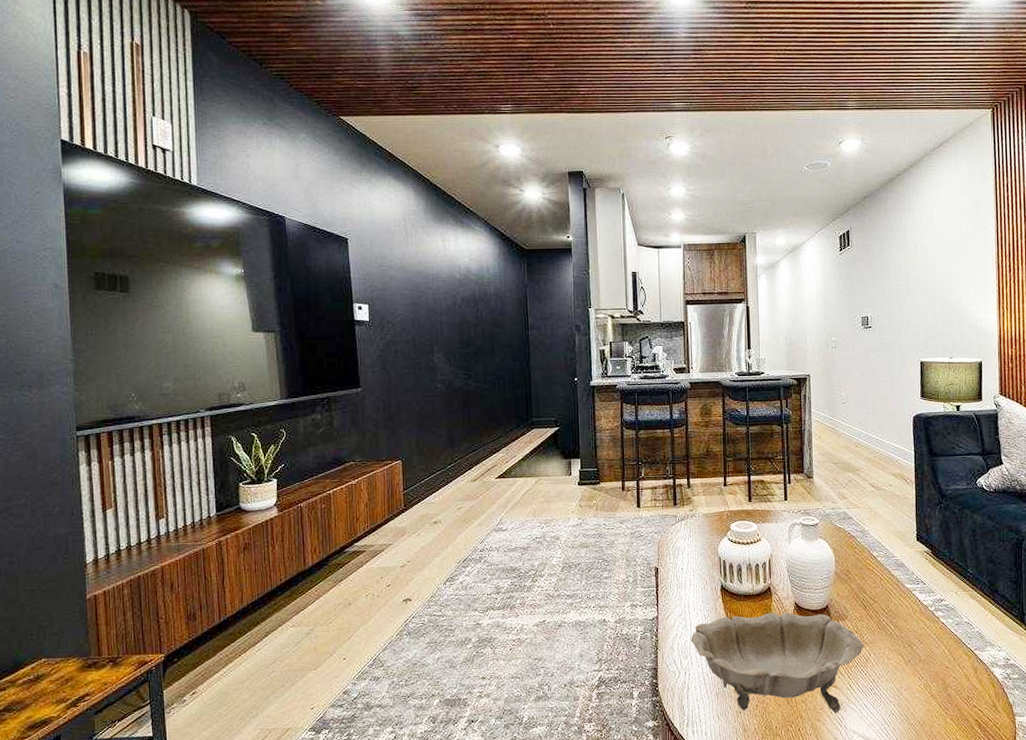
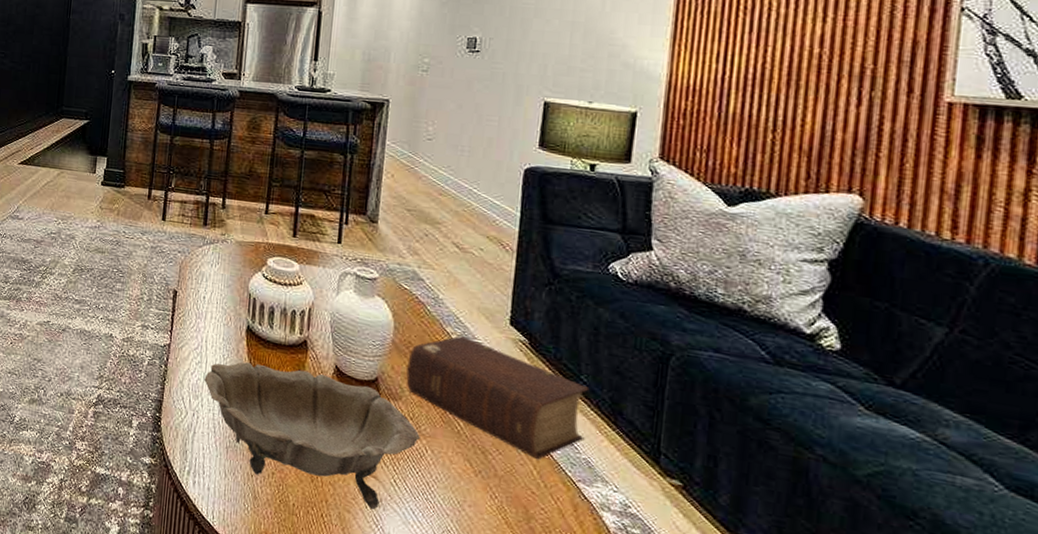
bible: none [848,556,976,641] -> present [406,335,590,461]

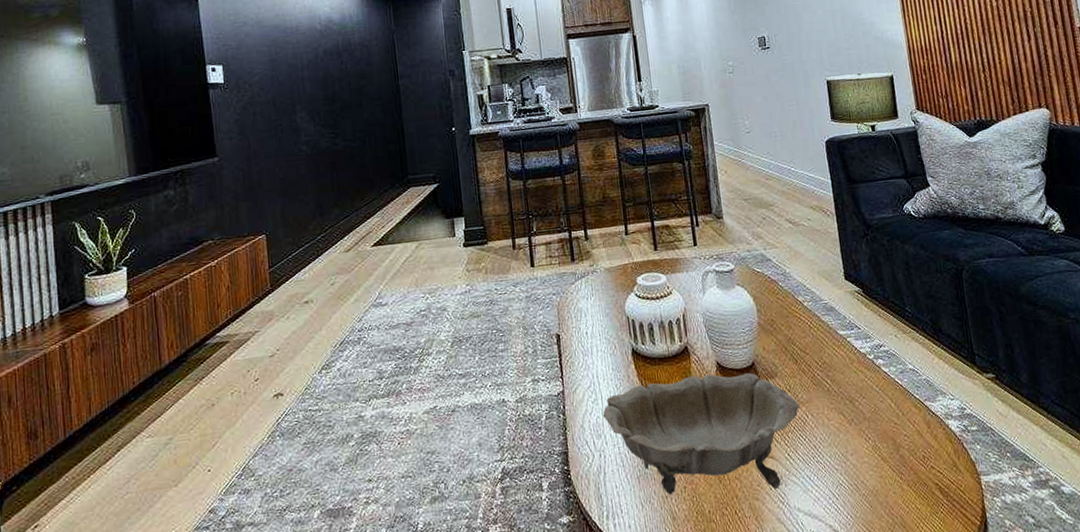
bible: present [406,335,590,461] -> none [774,300,921,393]

